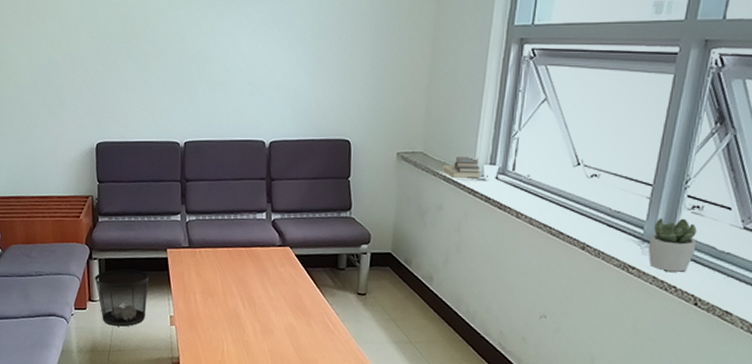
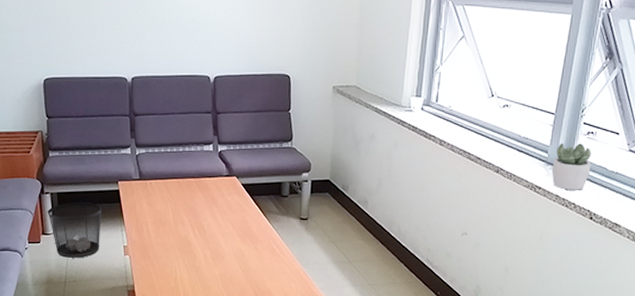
books: present [442,157,481,179] -> none [374,90,409,110]

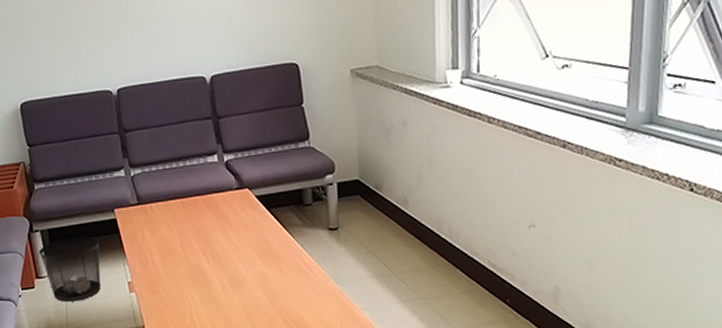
succulent plant: present [551,143,591,190] -> none [633,99,683,159]

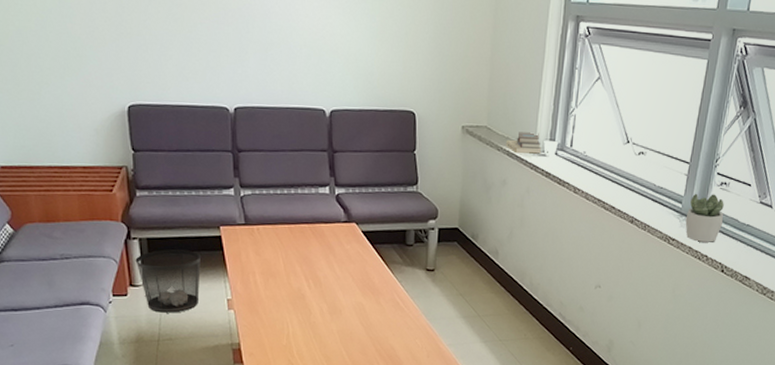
books: none [401,63,444,90] -> present [505,132,542,154]
succulent plant: none [633,99,683,159] -> present [685,193,724,242]

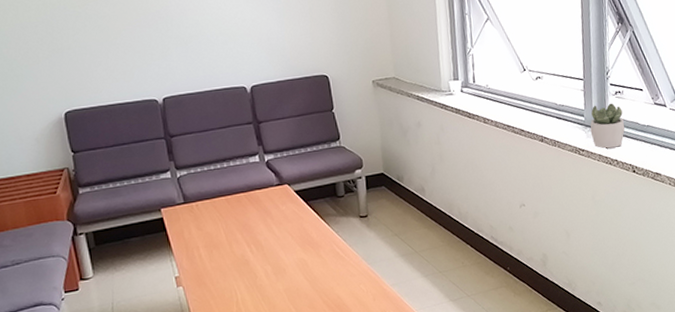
waste bin: present [135,249,201,313] -> none [83,236,148,302]
books: present [505,132,542,154] -> none [414,75,448,97]

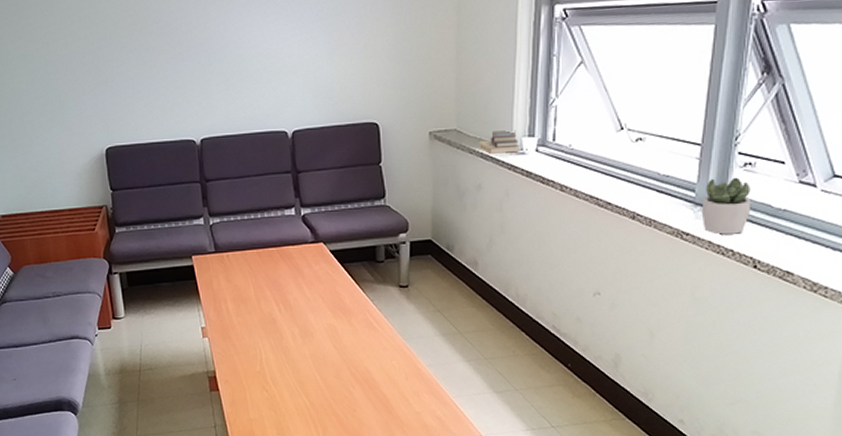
books: none [414,75,448,97] -> present [478,130,520,155]

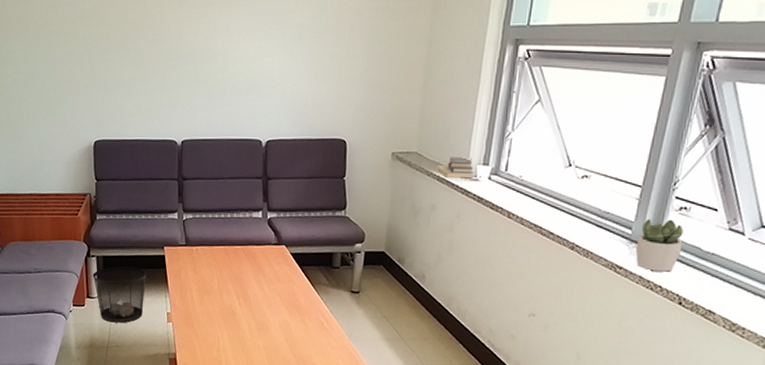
waste bin: none [117,281,176,343] -> present [92,266,146,323]

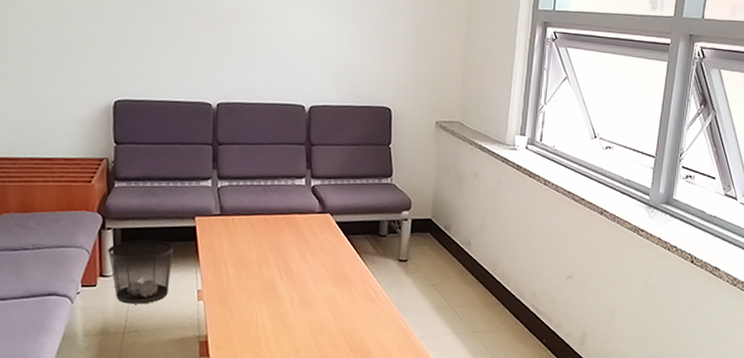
books: present [436,157,475,179] -> none [477,127,513,148]
succulent plant: present [635,218,684,272] -> none [653,185,690,234]

